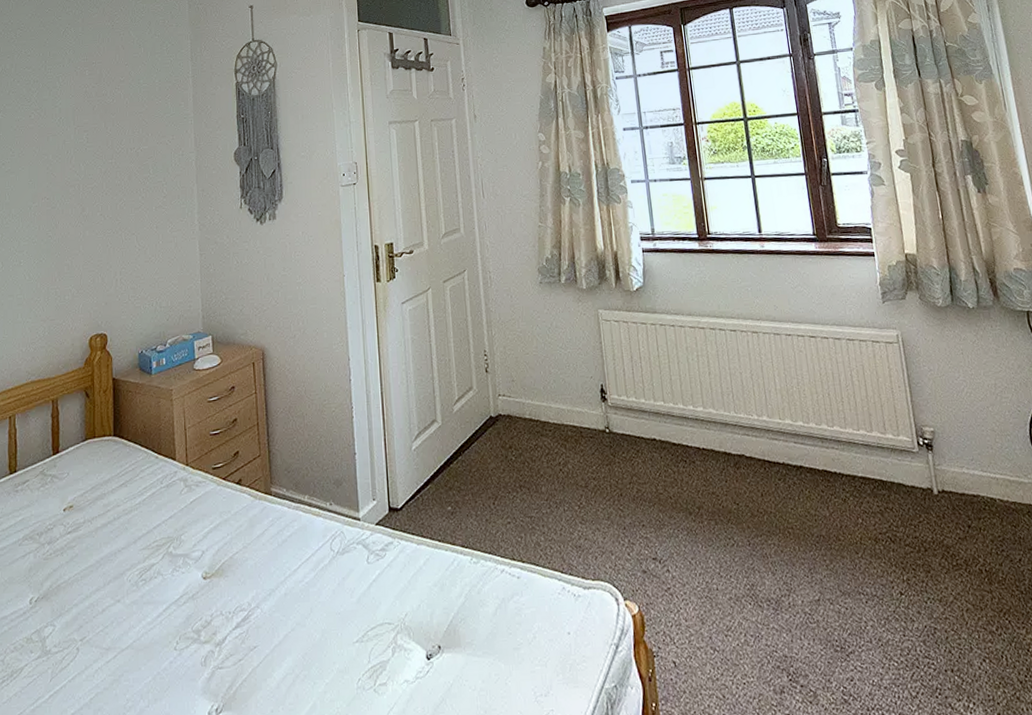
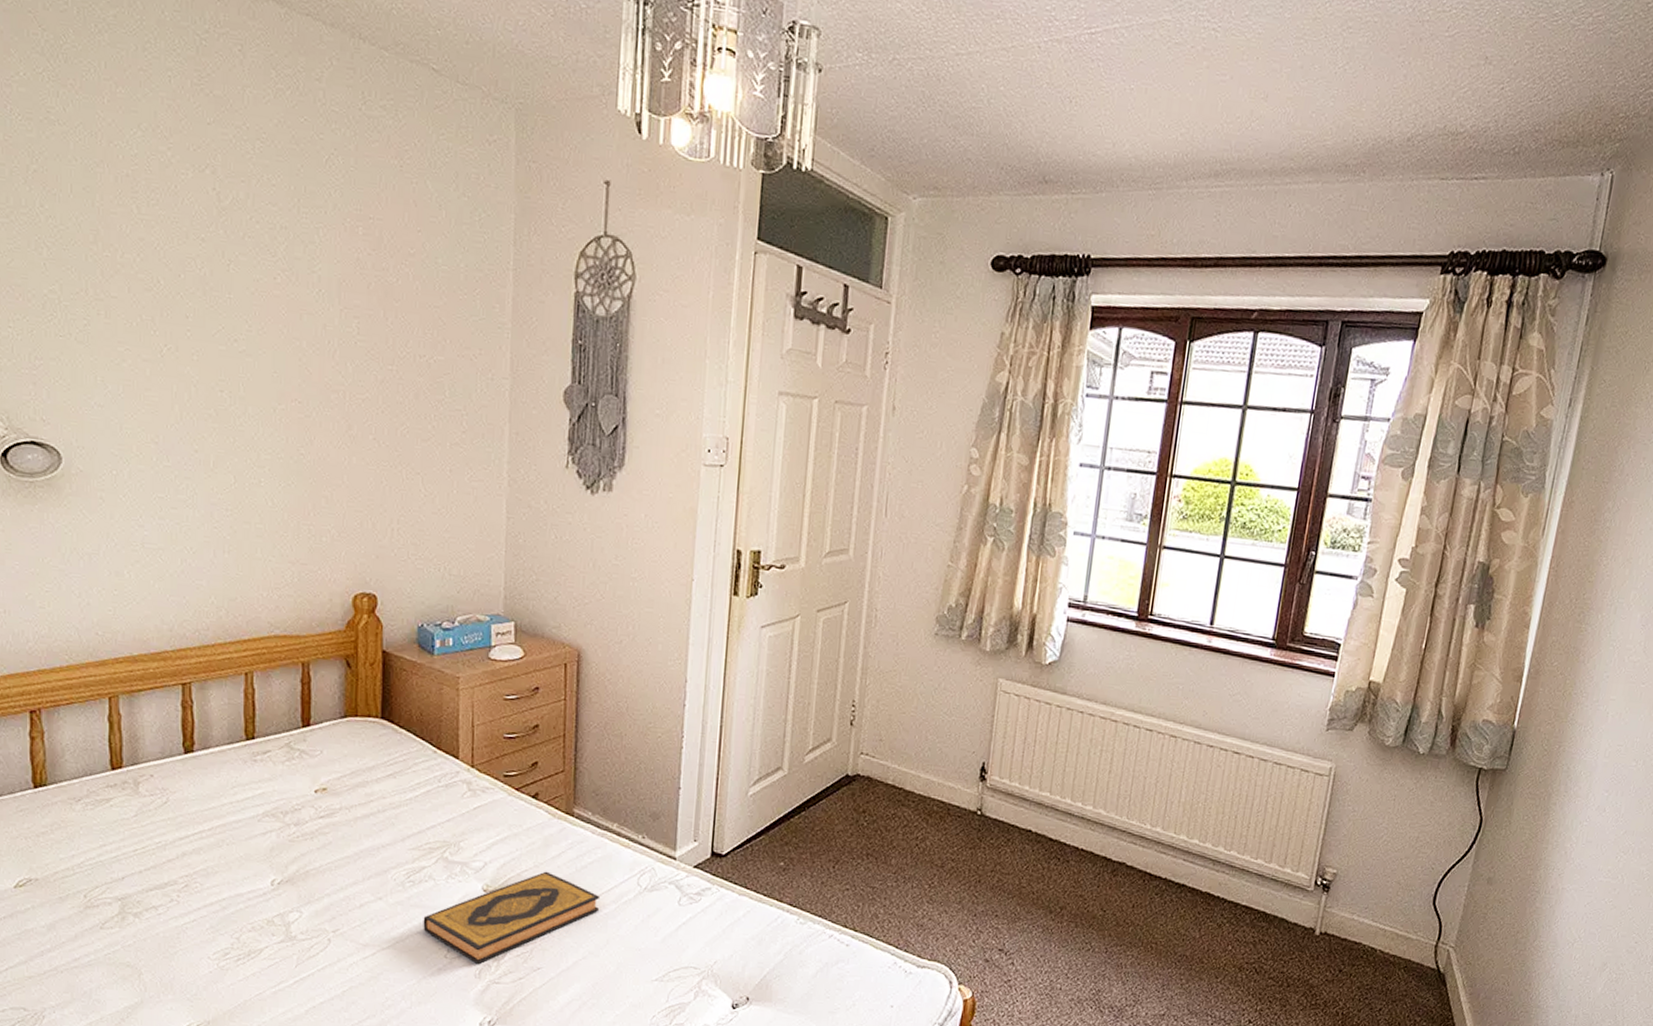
hardback book: none [155,550,302,653] -> present [423,871,600,965]

